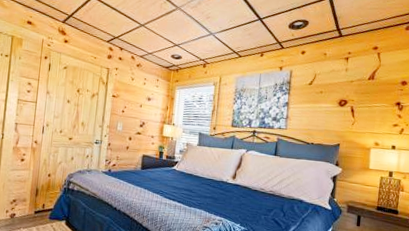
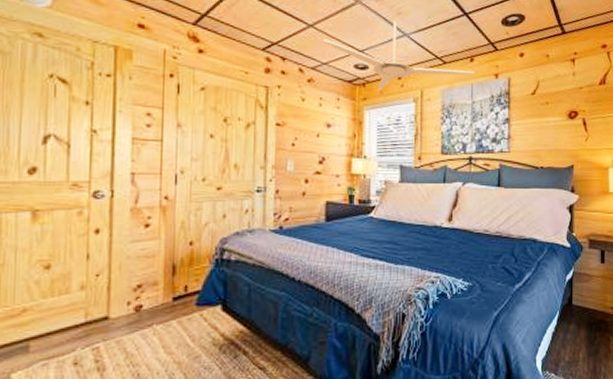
ceiling fan: none [150,23,263,76] -> present [323,21,474,92]

